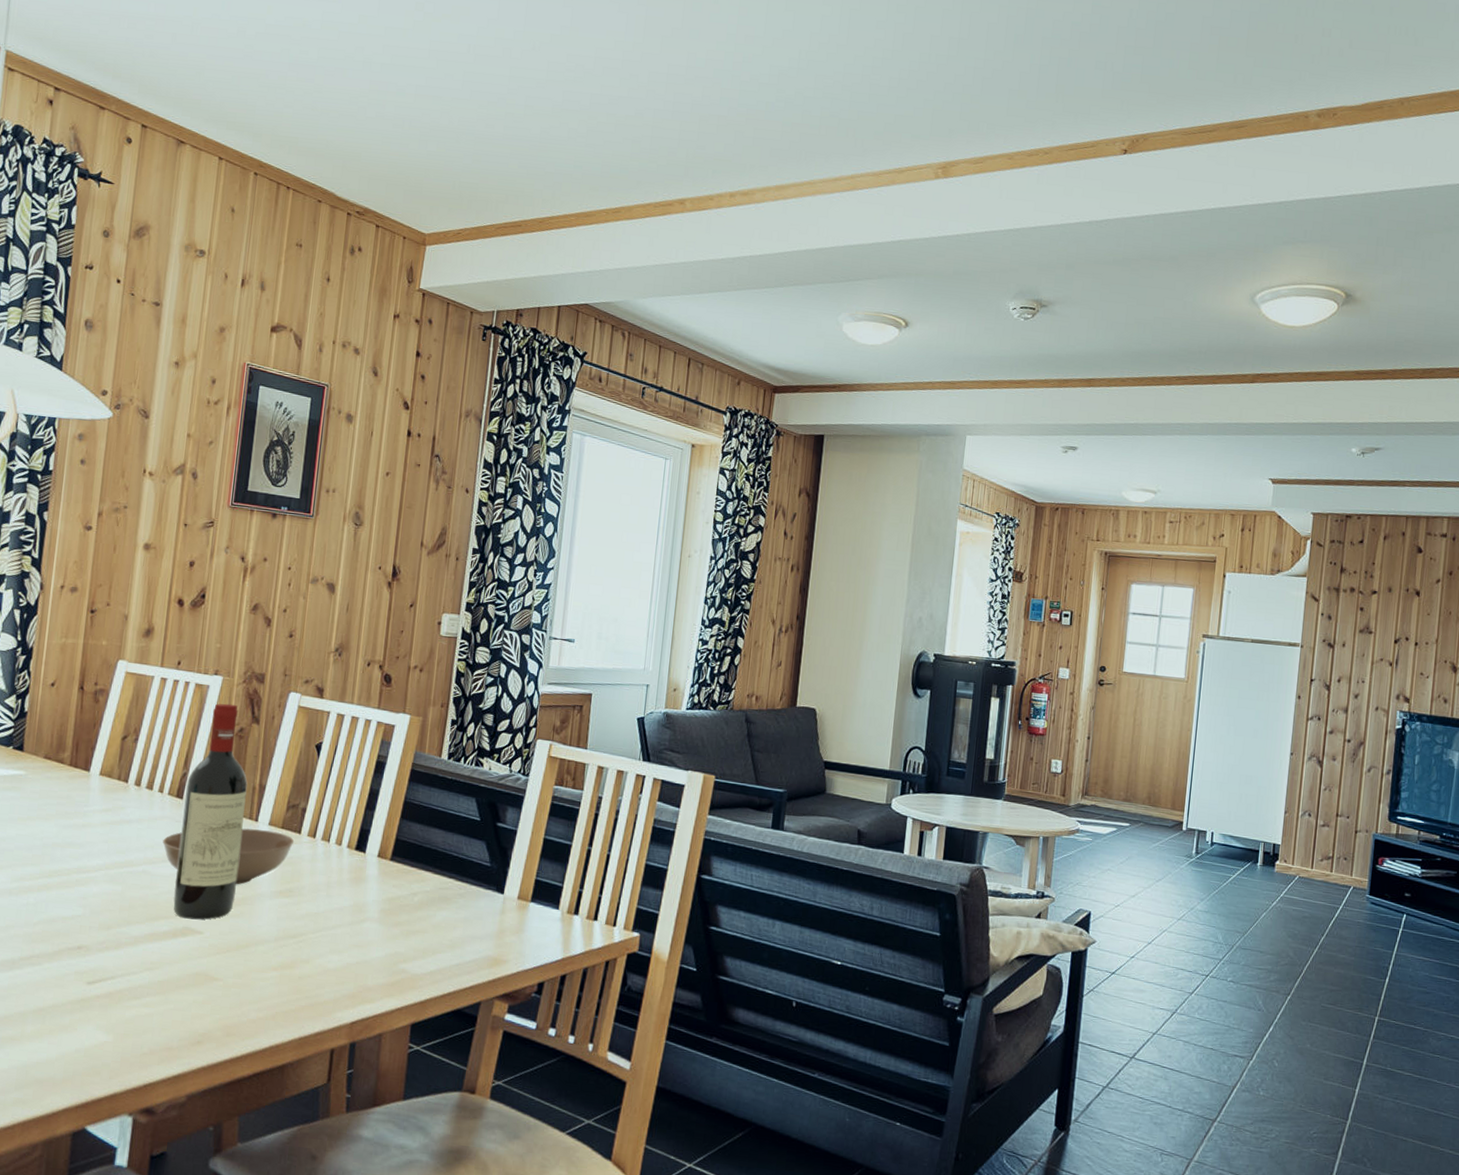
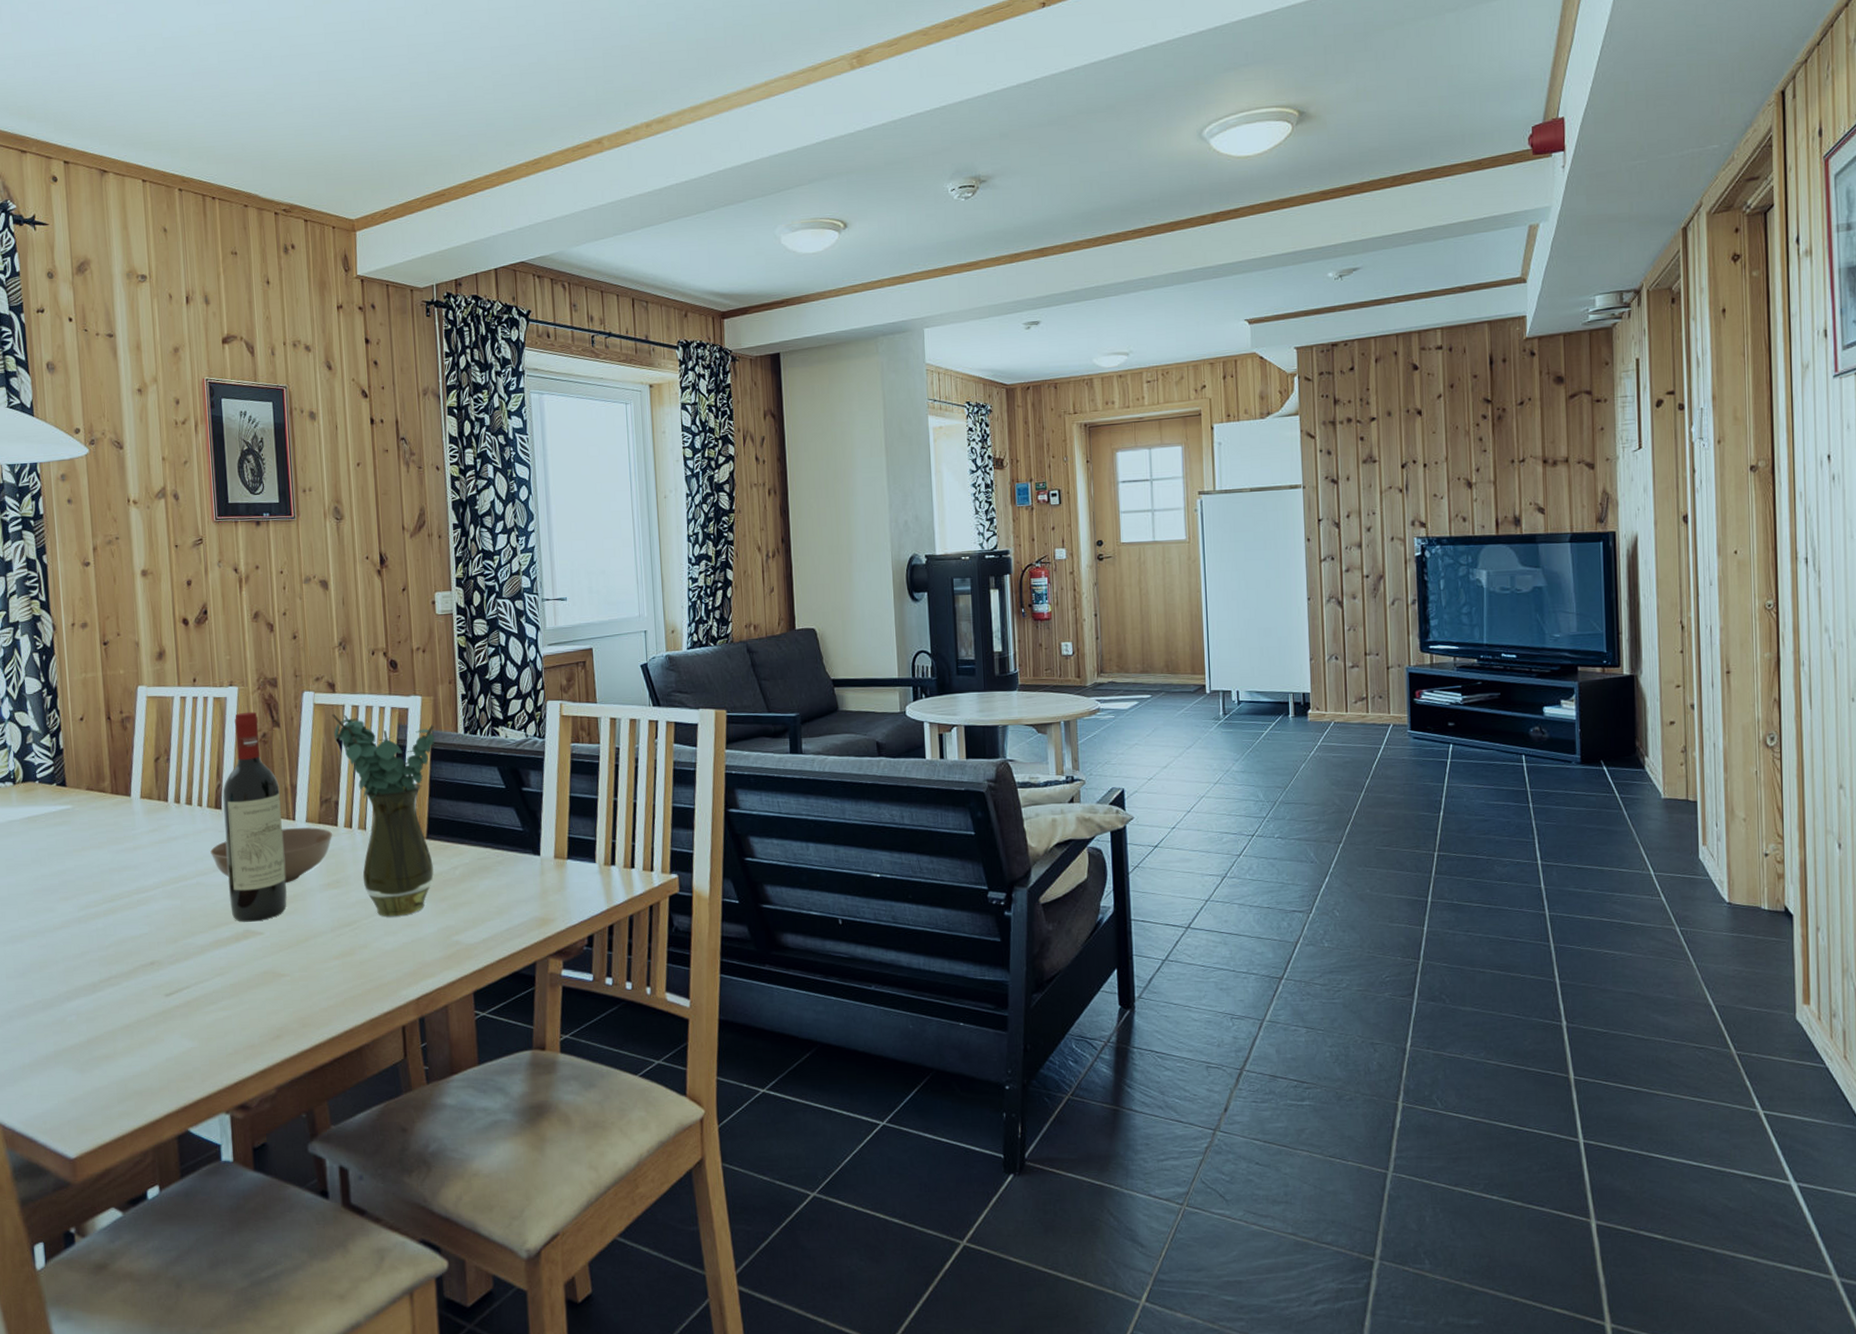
vase: none [313,719,418,935] -> present [332,713,435,916]

